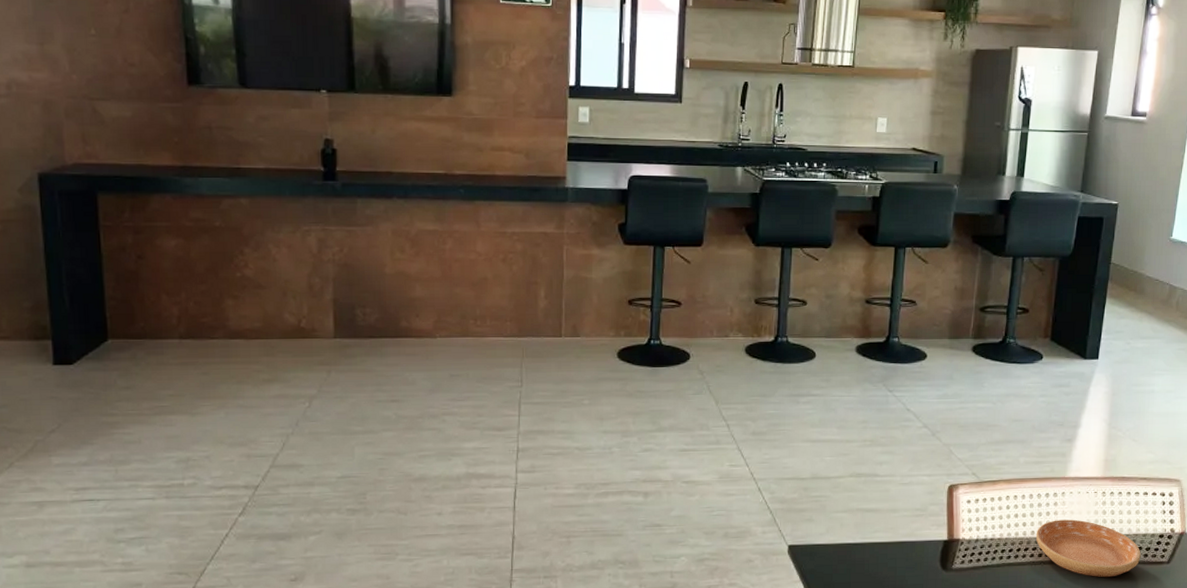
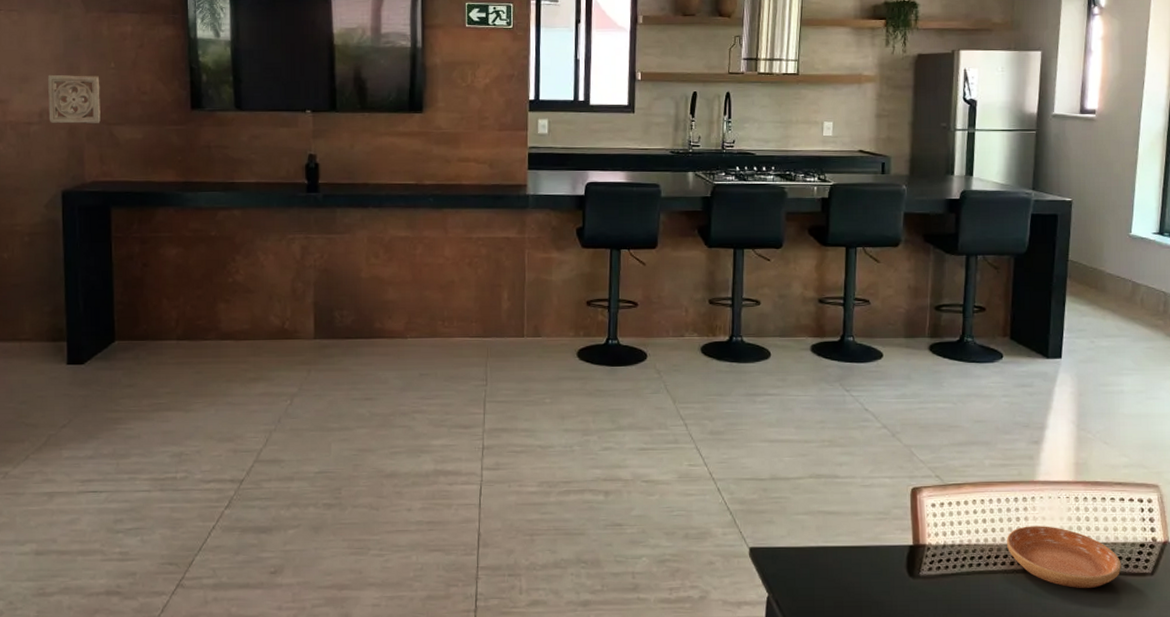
wall ornament: none [15,40,81,99] -> present [48,74,101,124]

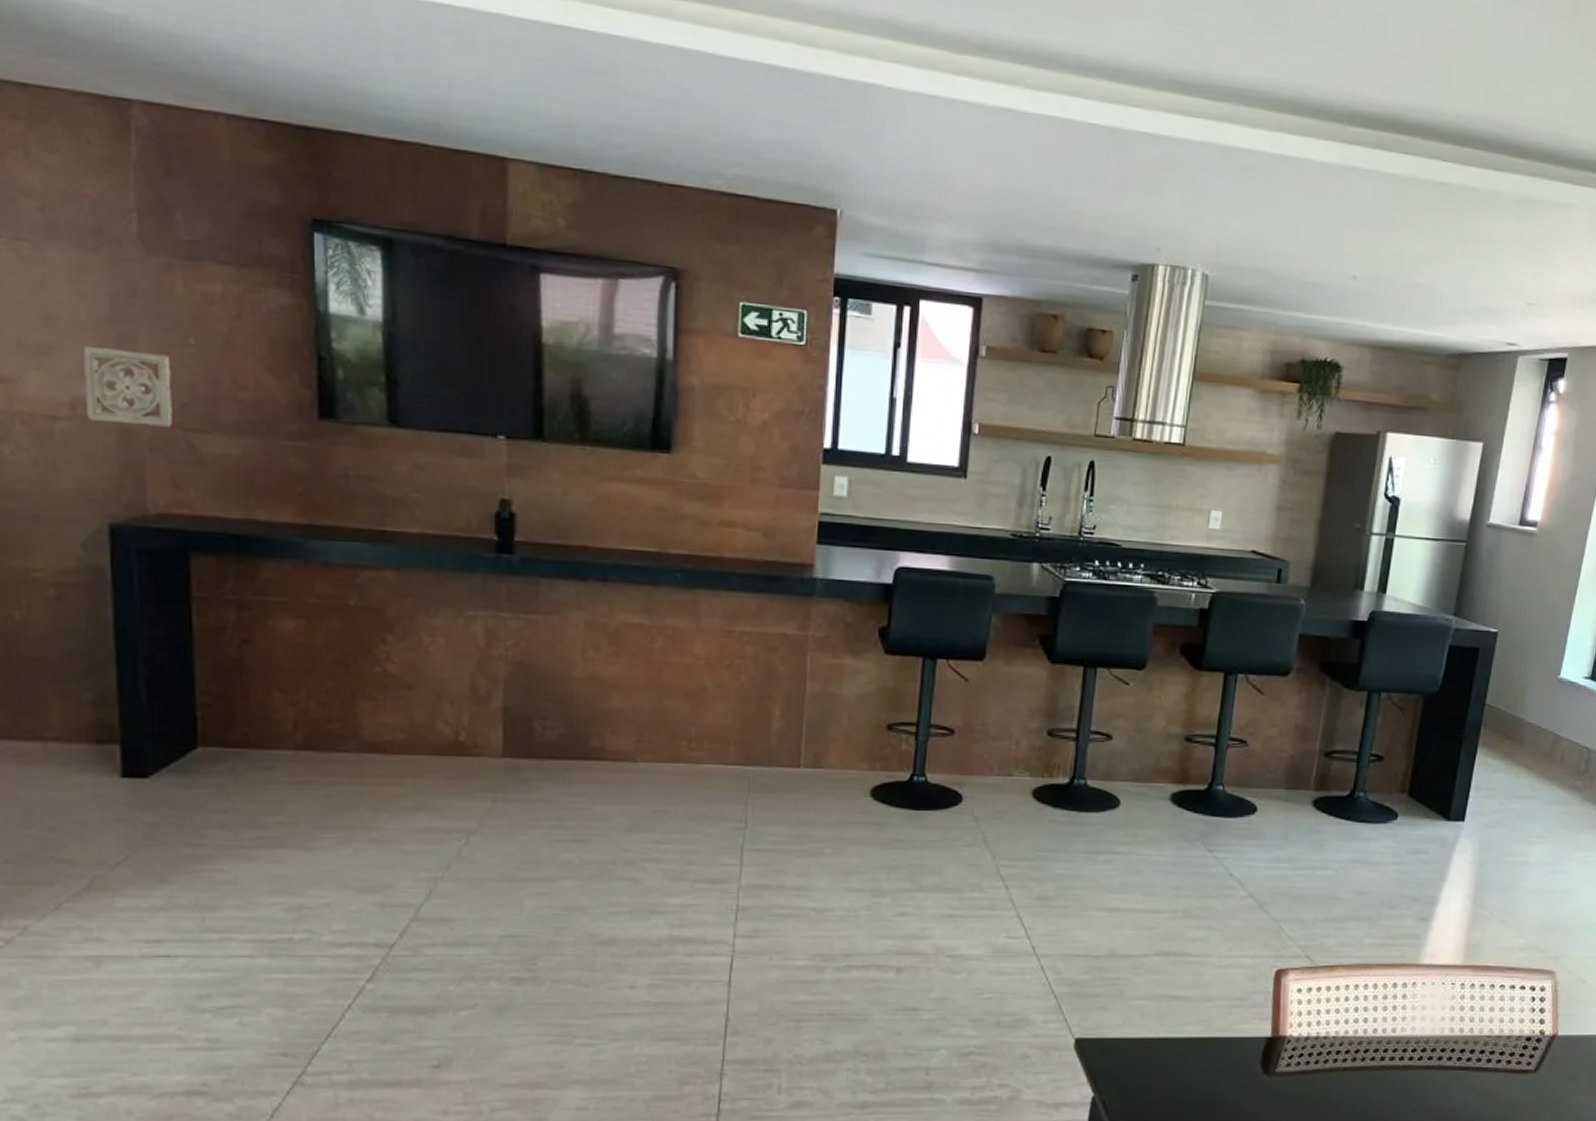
saucer: present [1006,526,1121,589] -> none [1378,1016,1504,1088]

